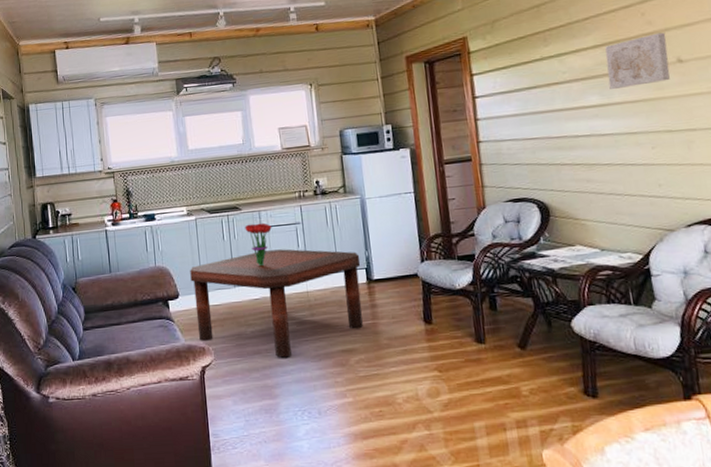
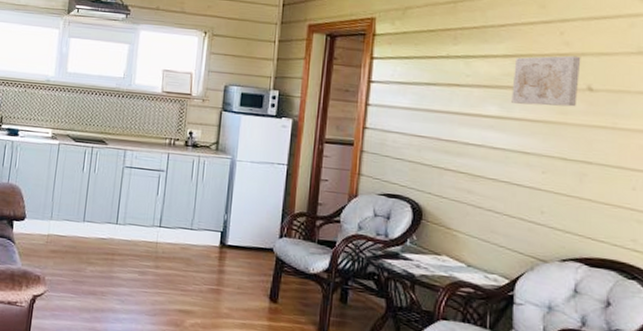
coffee table: present [190,249,363,358] -> none [36,190,218,305]
bouquet: present [245,222,272,267] -> none [107,160,134,207]

